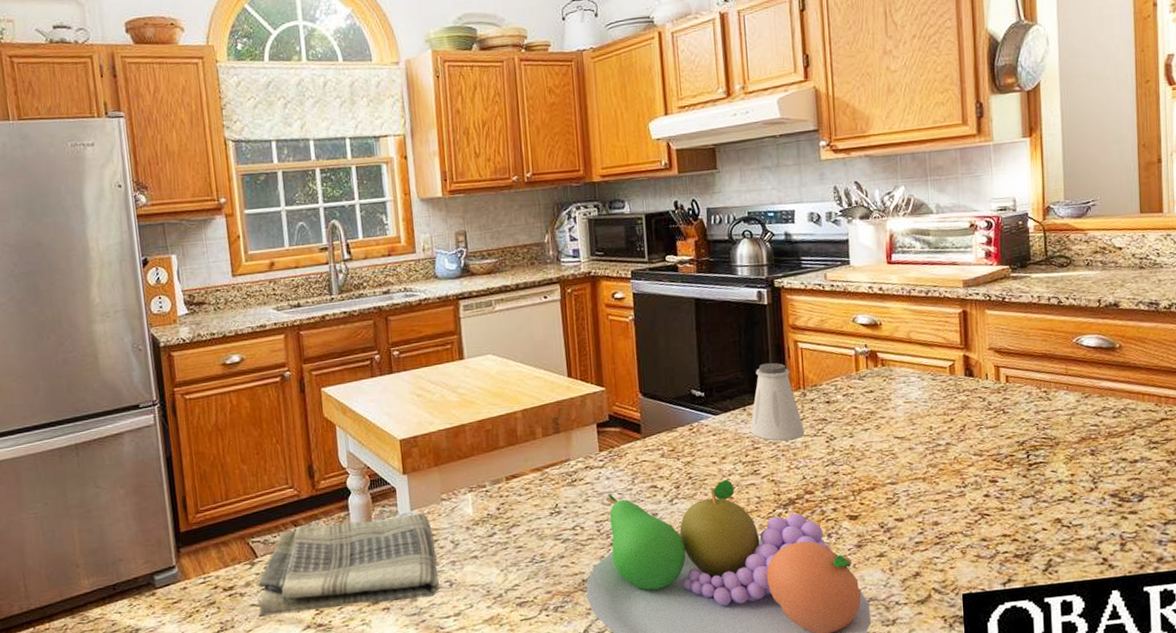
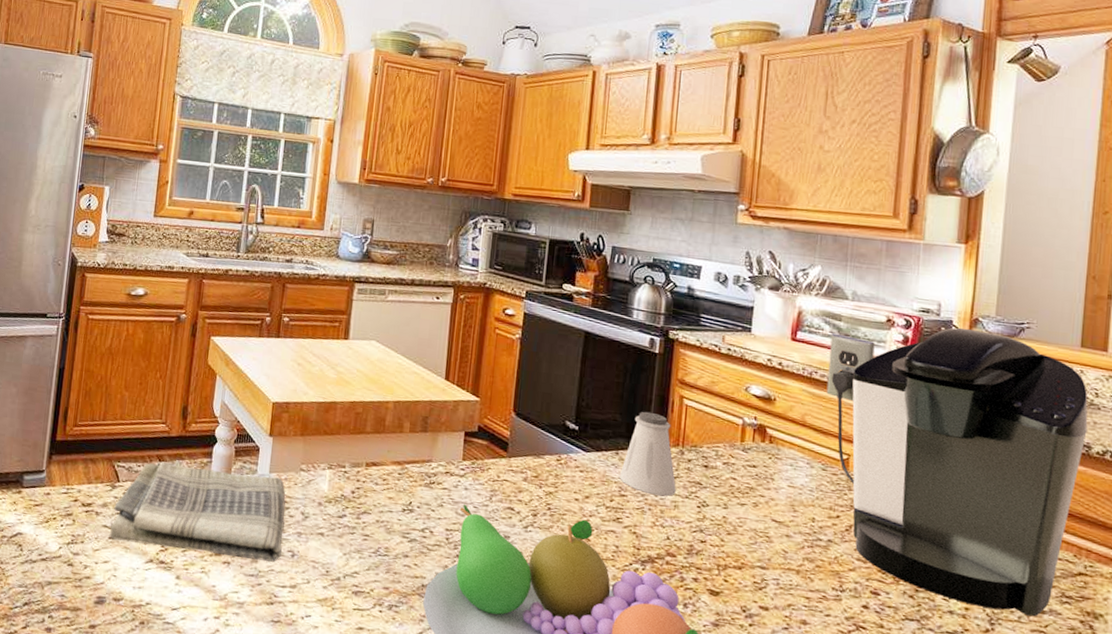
coffee maker: none [922,217,1154,471] -> present [826,327,1088,617]

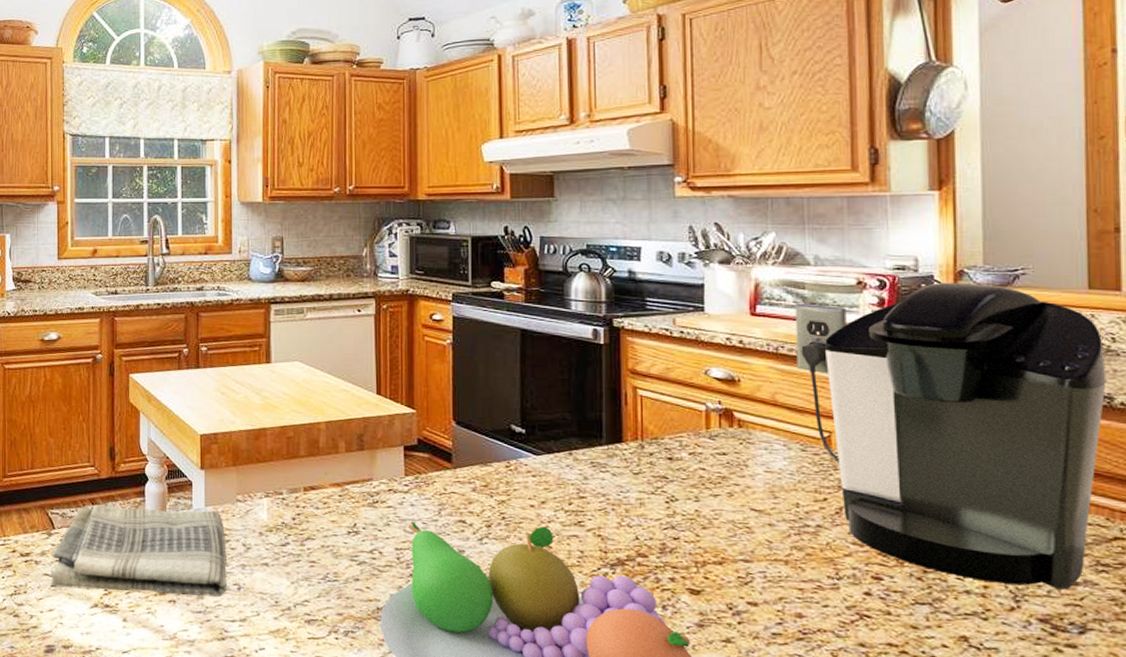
saltshaker: present [619,411,676,496] -> none [575,406,640,495]

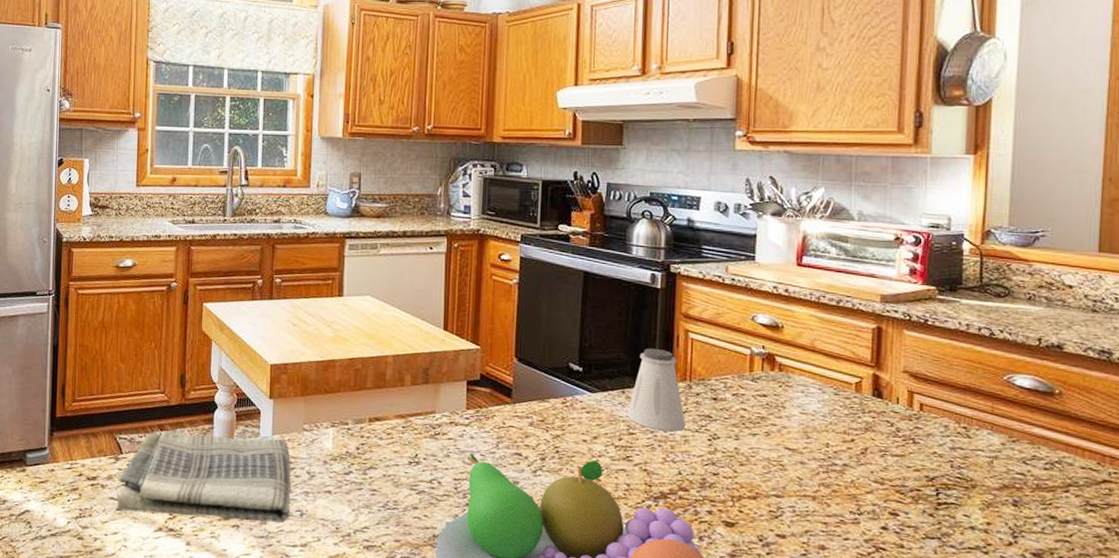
saltshaker: none [575,406,640,495] -> present [626,348,686,432]
coffee maker: present [795,282,1107,590] -> none [835,240,1108,527]

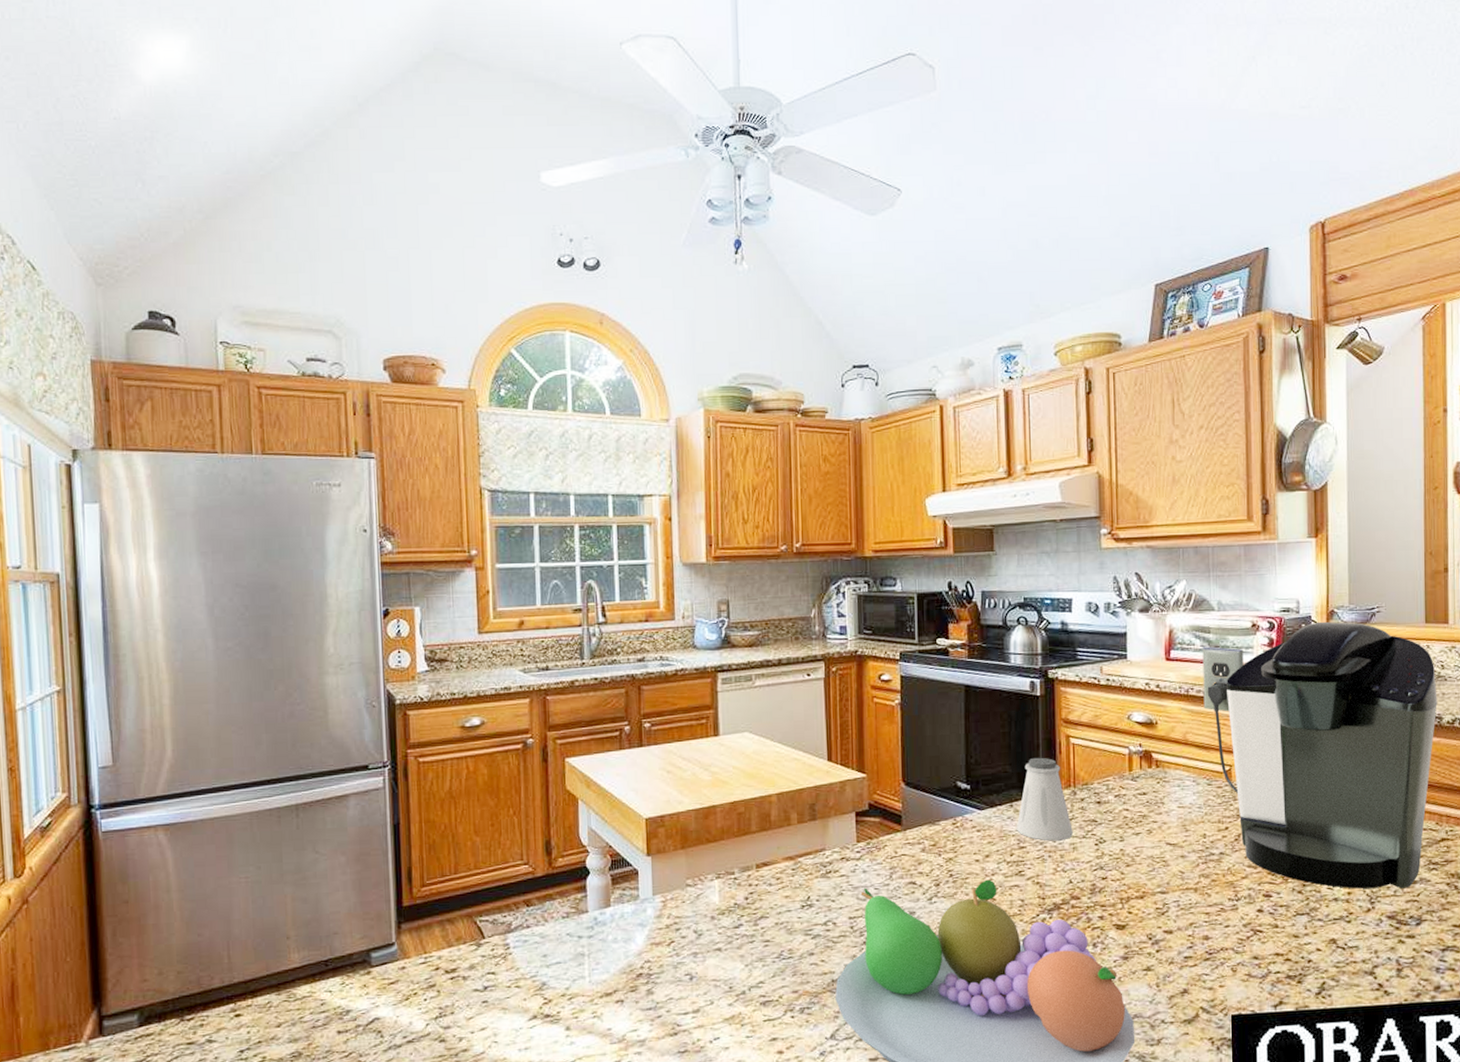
dish towel: present [116,431,291,523] -> none [482,898,680,1003]
coffee maker: none [835,240,1108,527] -> present [1202,621,1437,889]

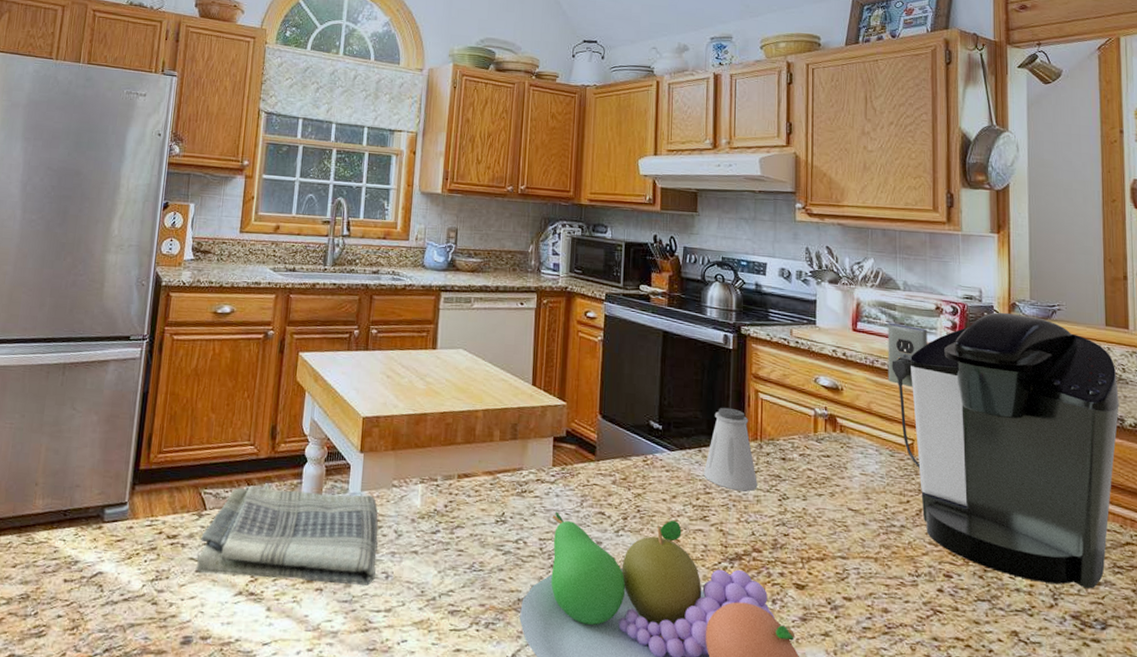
dish towel: none [482,898,680,1003] -> present [195,485,378,585]

